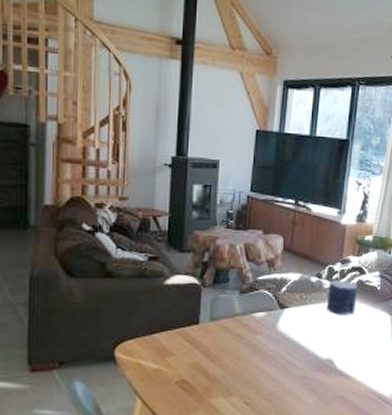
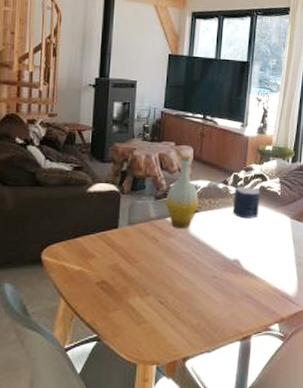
bottle: none [251,244,289,326] -> present [165,154,199,229]

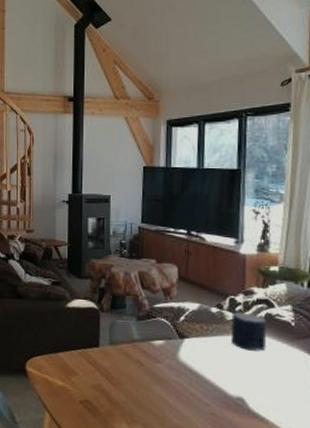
bottle: present [165,154,199,229] -> none [148,273,188,355]

